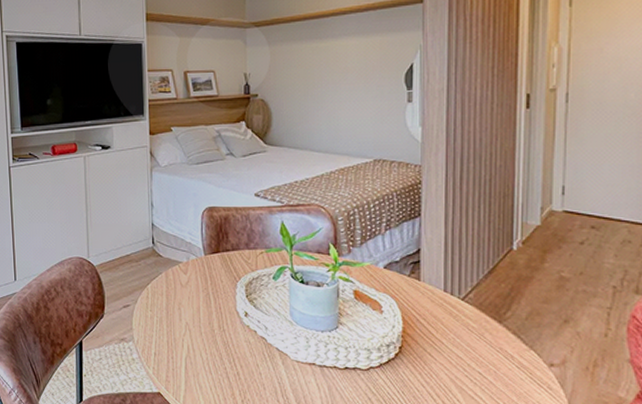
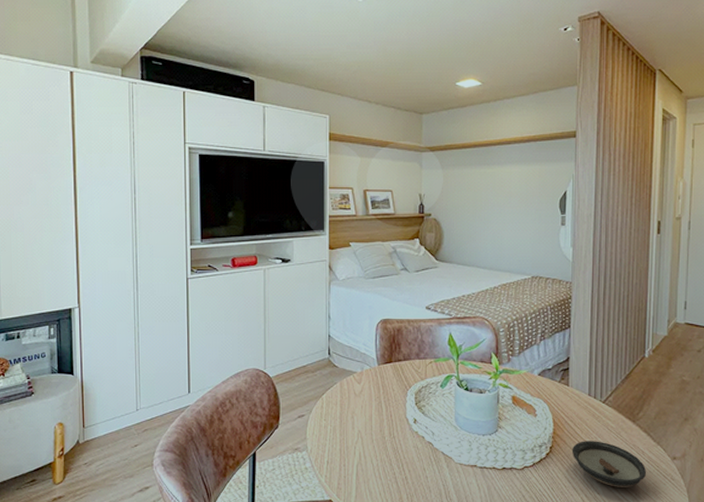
saucer: none [425,341,517,395] -> present [571,441,647,487]

